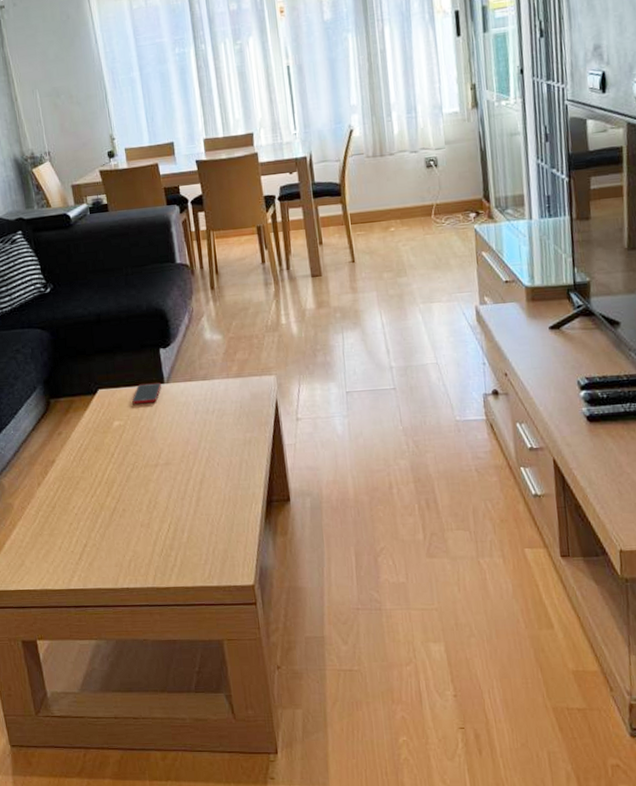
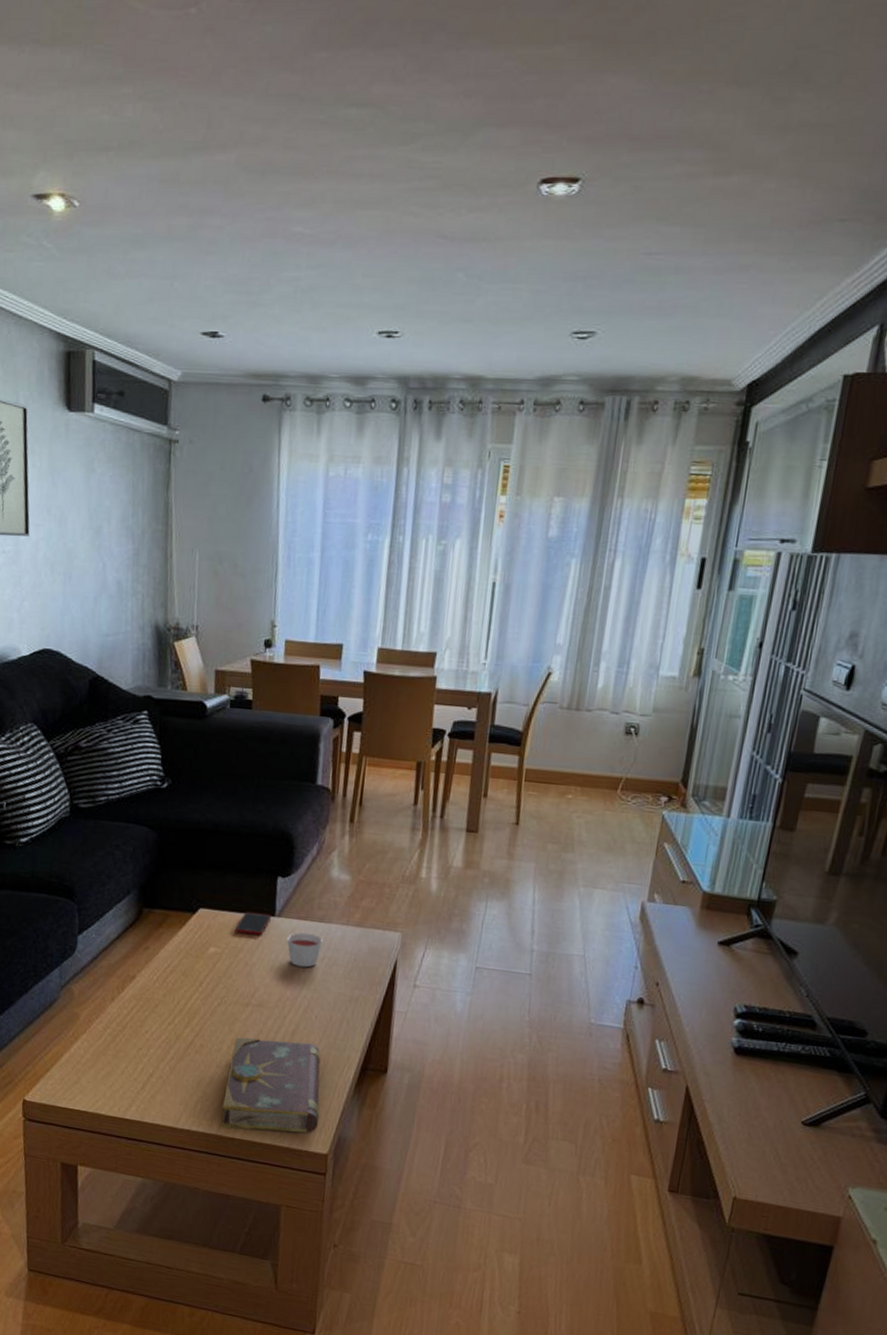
book: none [151,488,240,579] -> present [221,1036,321,1134]
candle: none [179,391,210,423] -> present [287,932,323,968]

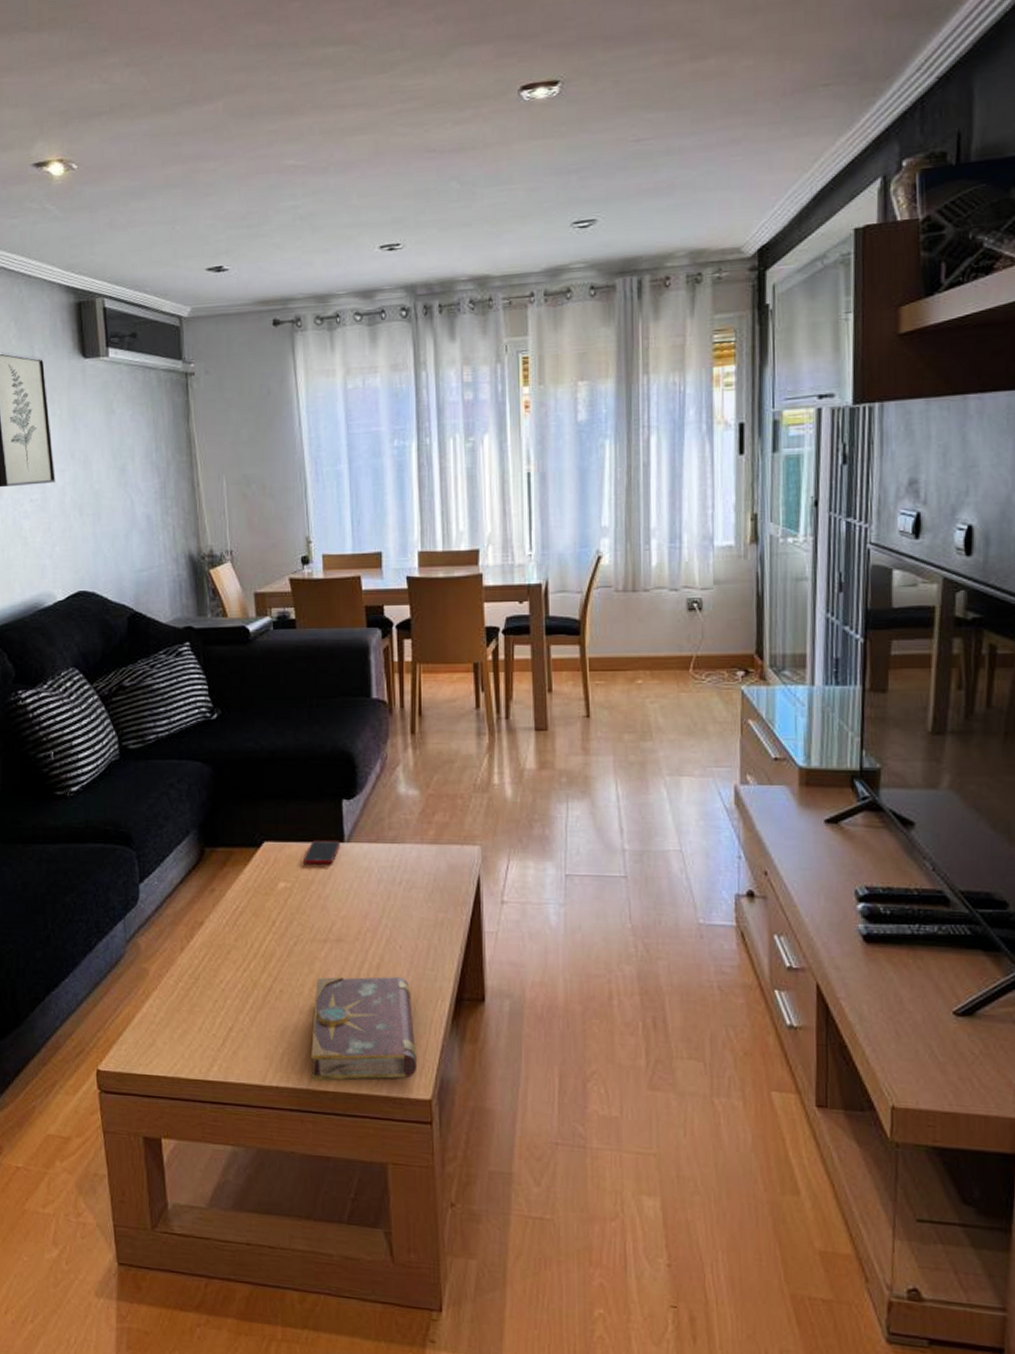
candle: present [287,932,323,968] -> none [360,856,398,894]

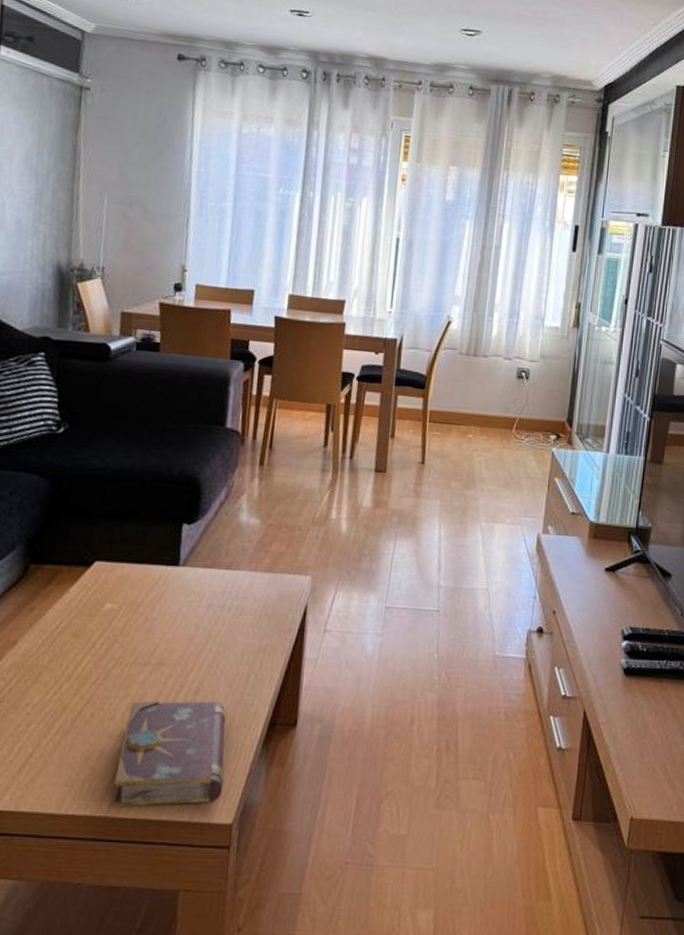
cell phone: present [303,840,340,865] -> none [134,562,175,588]

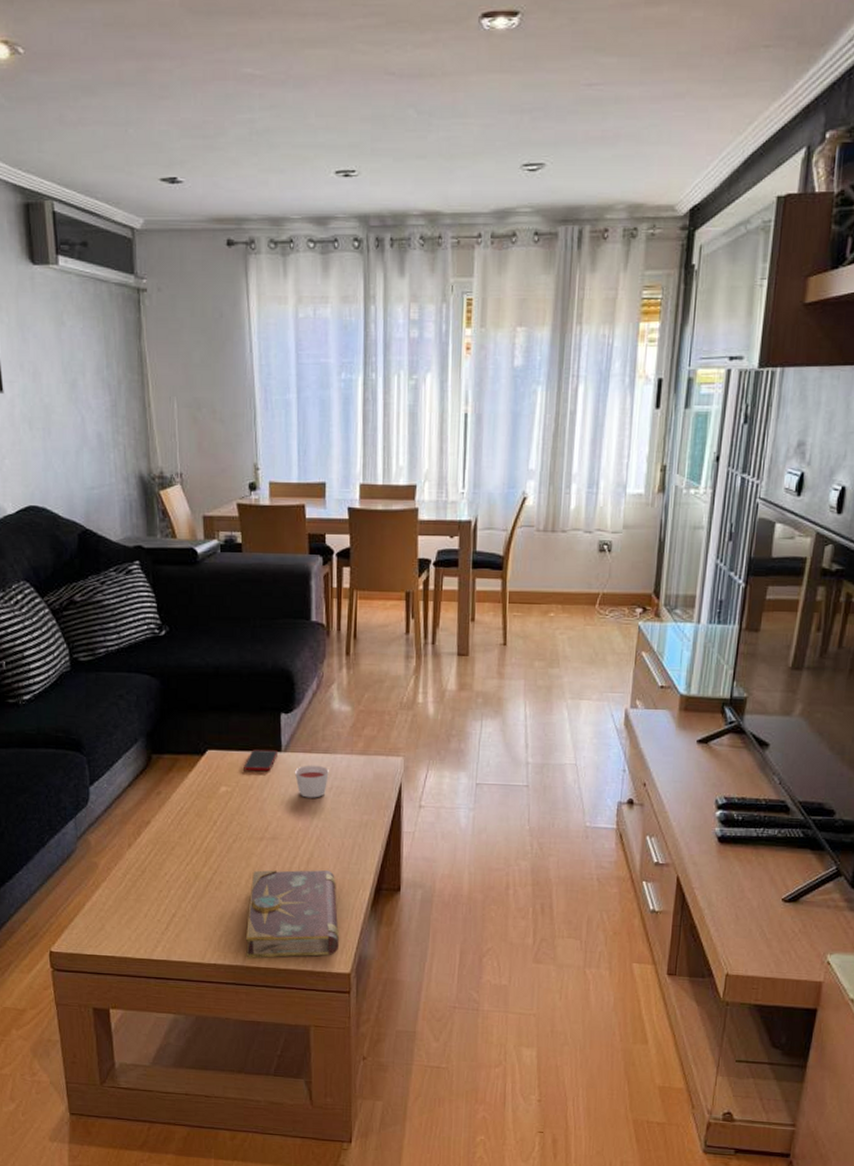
cell phone: none [134,562,175,588] -> present [244,750,277,772]
candle: none [191,581,230,619] -> present [295,765,329,798]

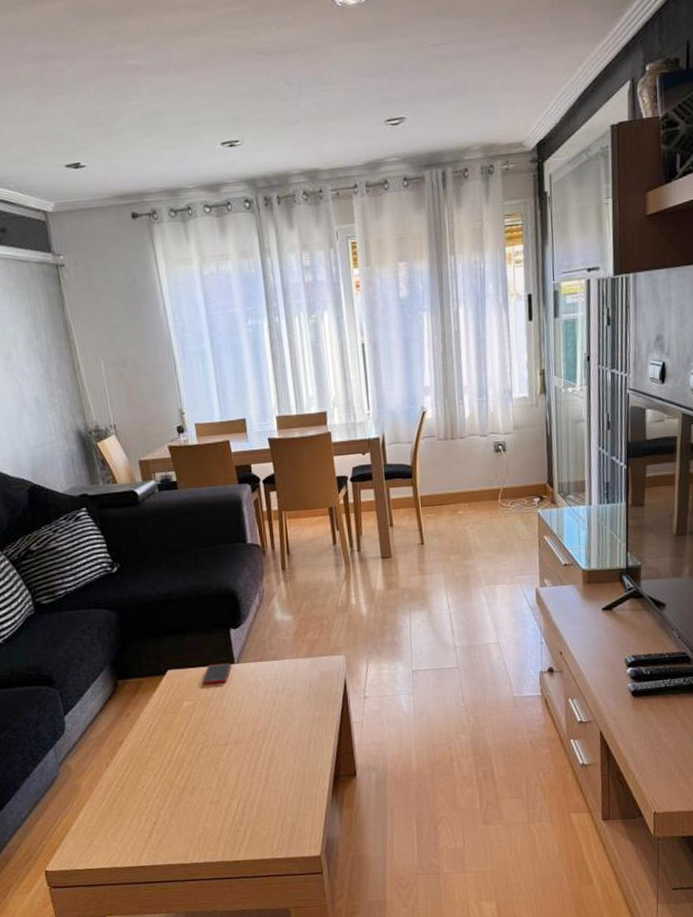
book: present [245,869,340,959] -> none [221,764,308,854]
candle: present [295,765,329,798] -> none [249,671,280,702]

